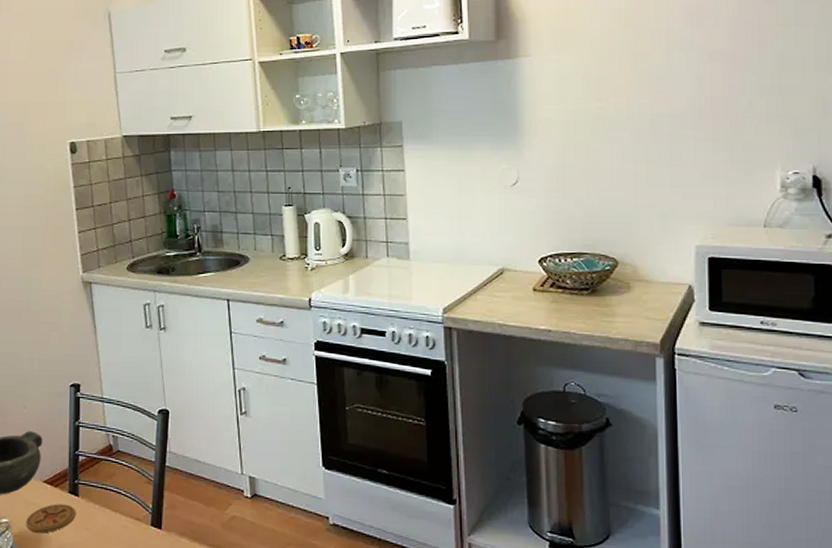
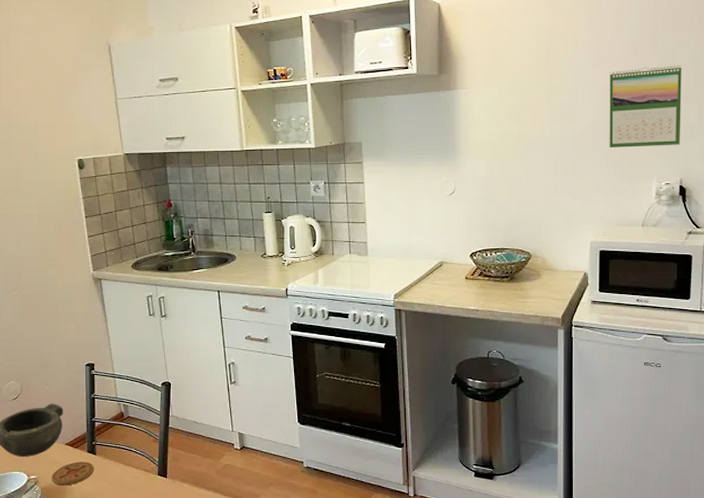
calendar: none [713,25,812,127] -> present [609,65,682,147]

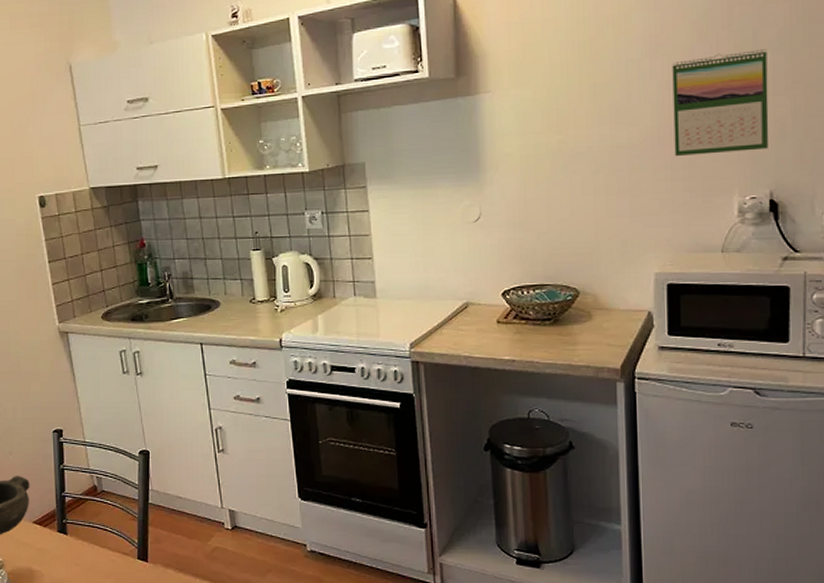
coaster: present [52,461,95,486] -> none [19,542,66,570]

